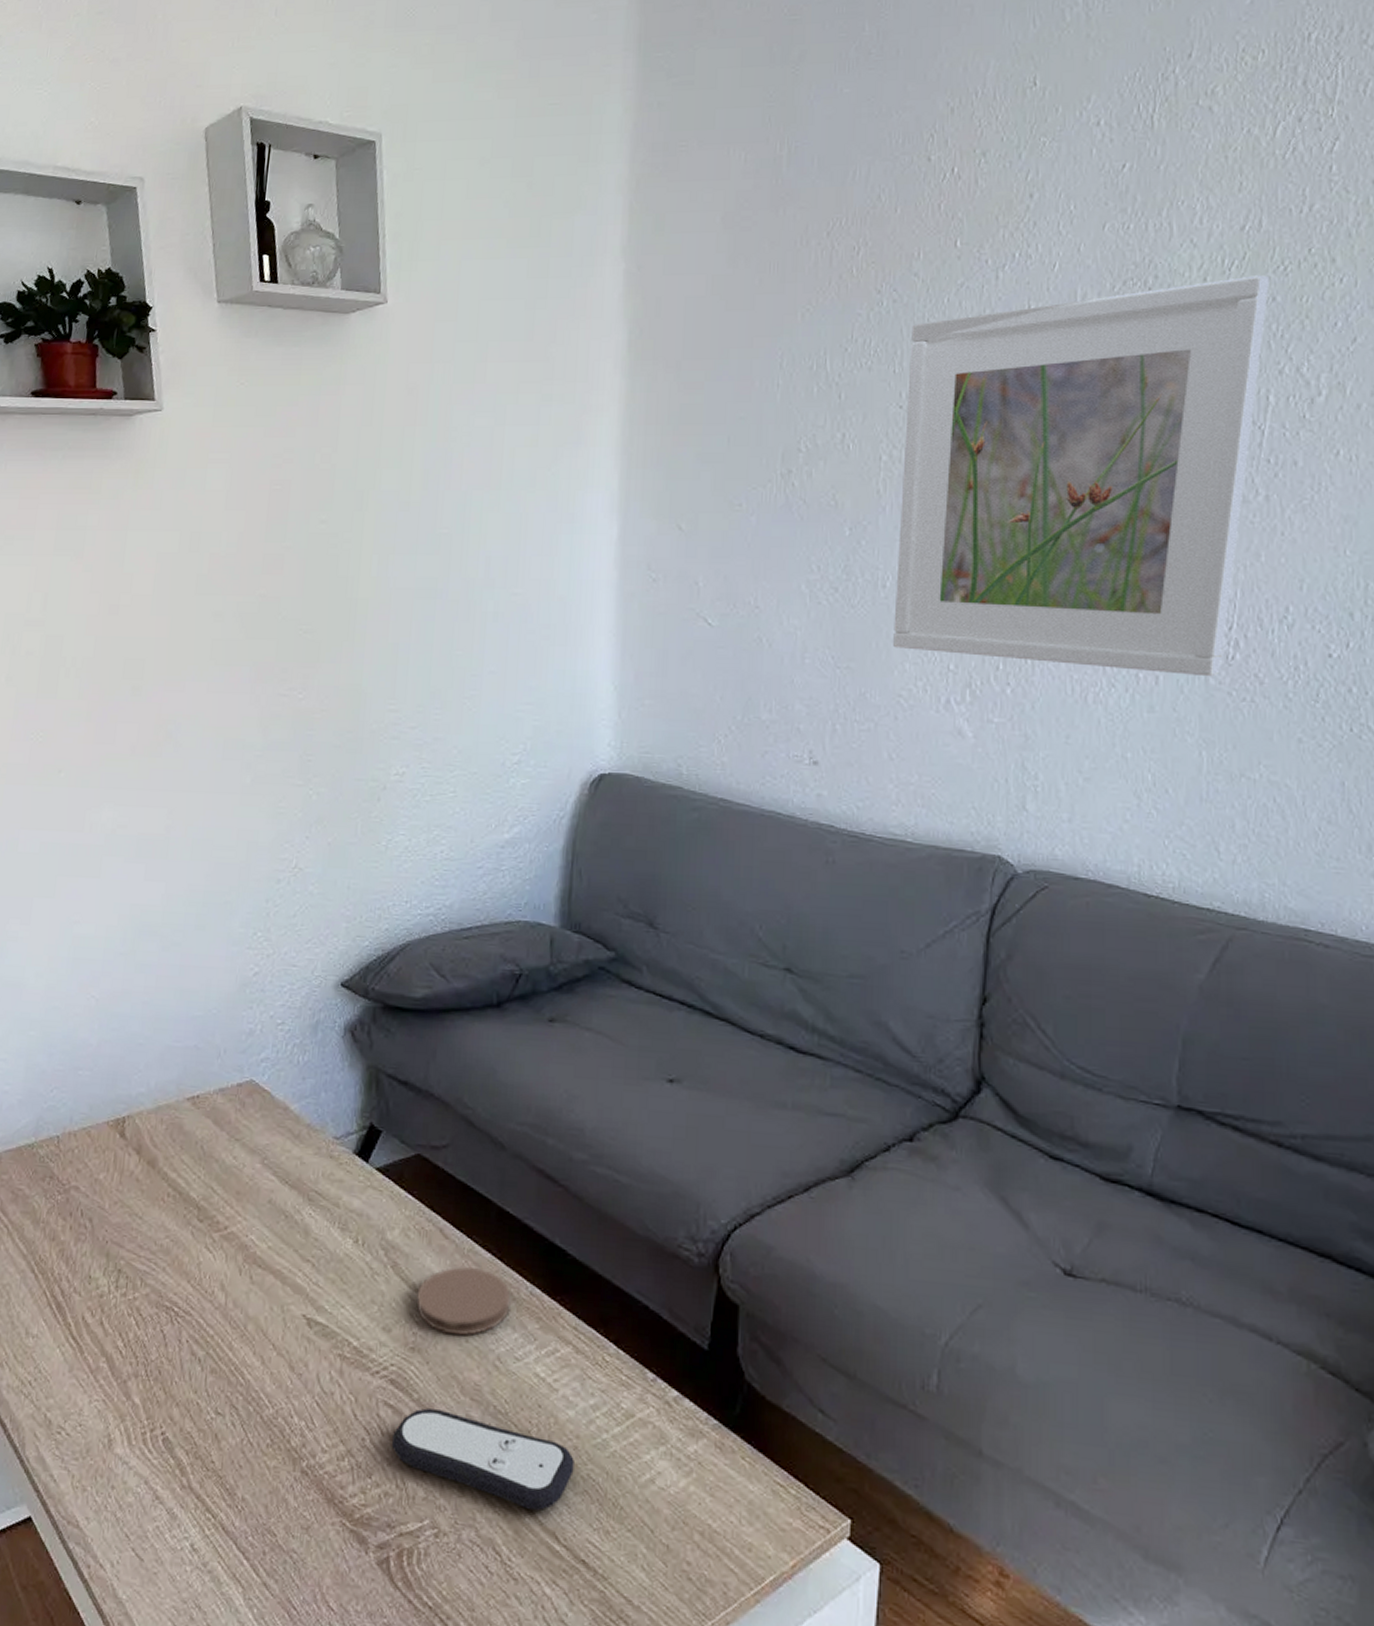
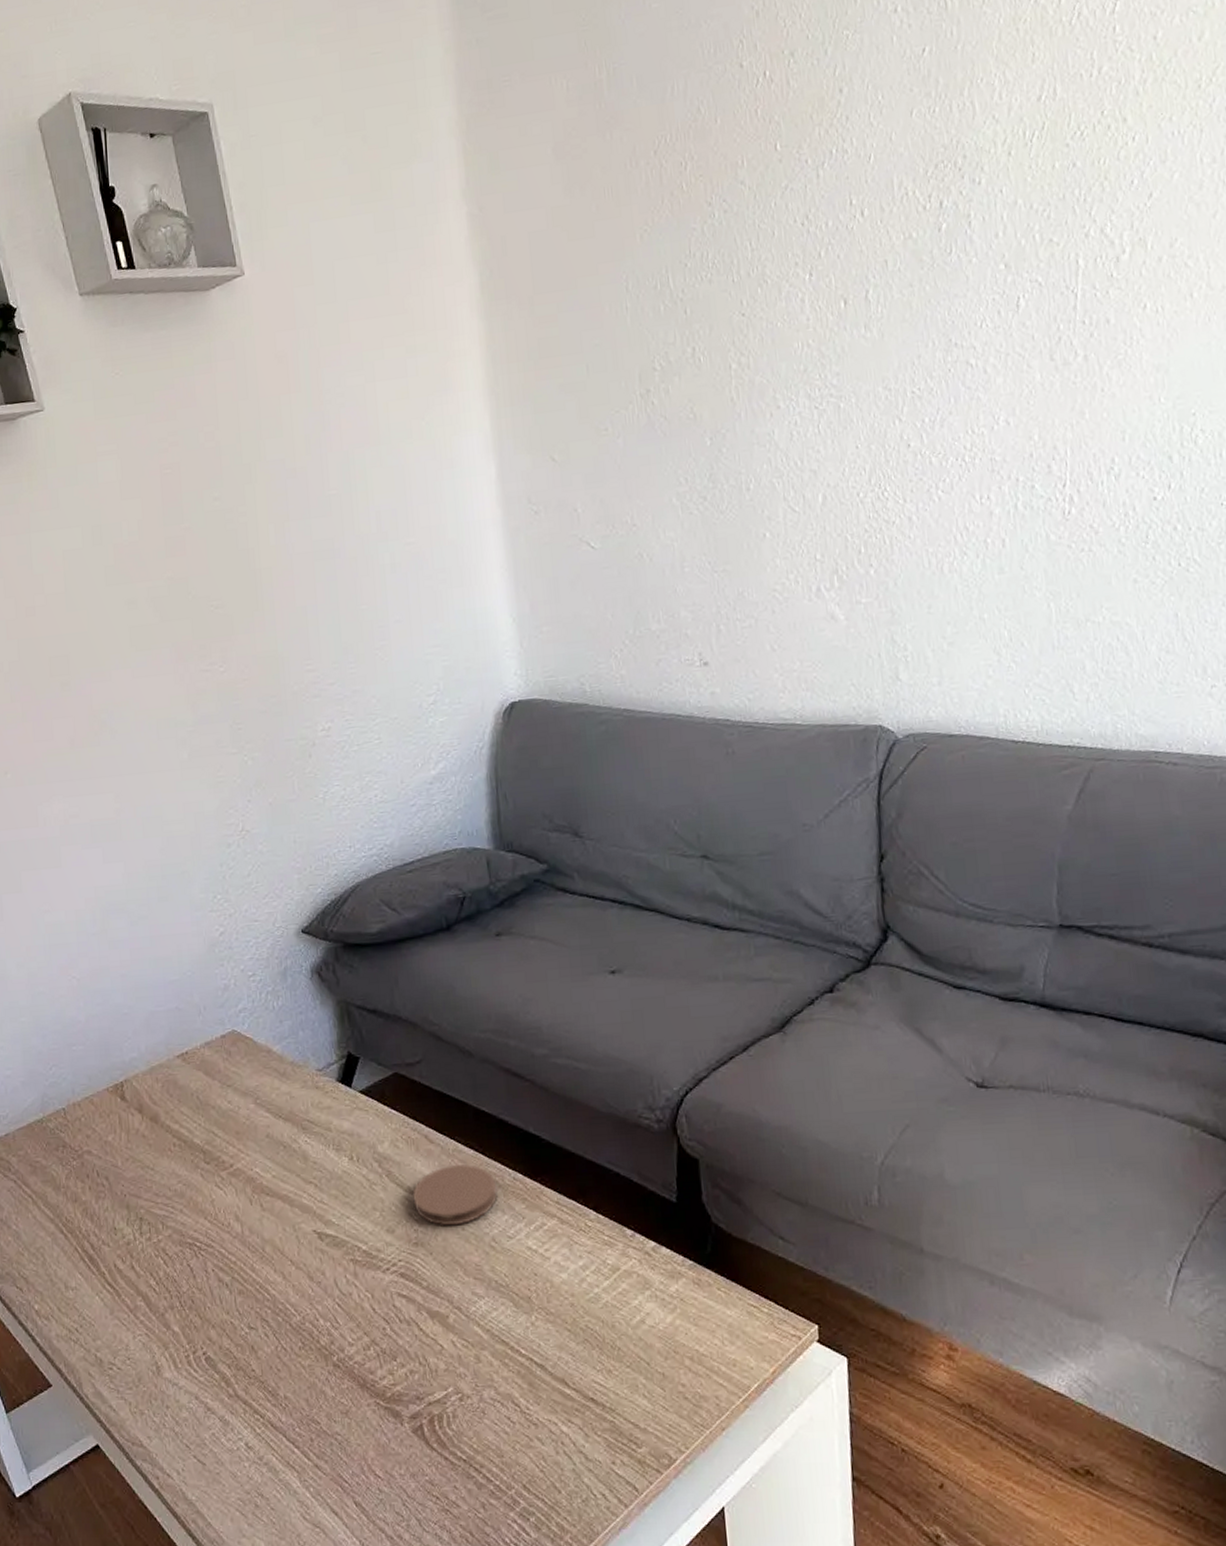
remote control: present [392,1408,574,1510] -> none [410,1292,573,1363]
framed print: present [893,275,1269,677] -> none [744,142,1069,546]

